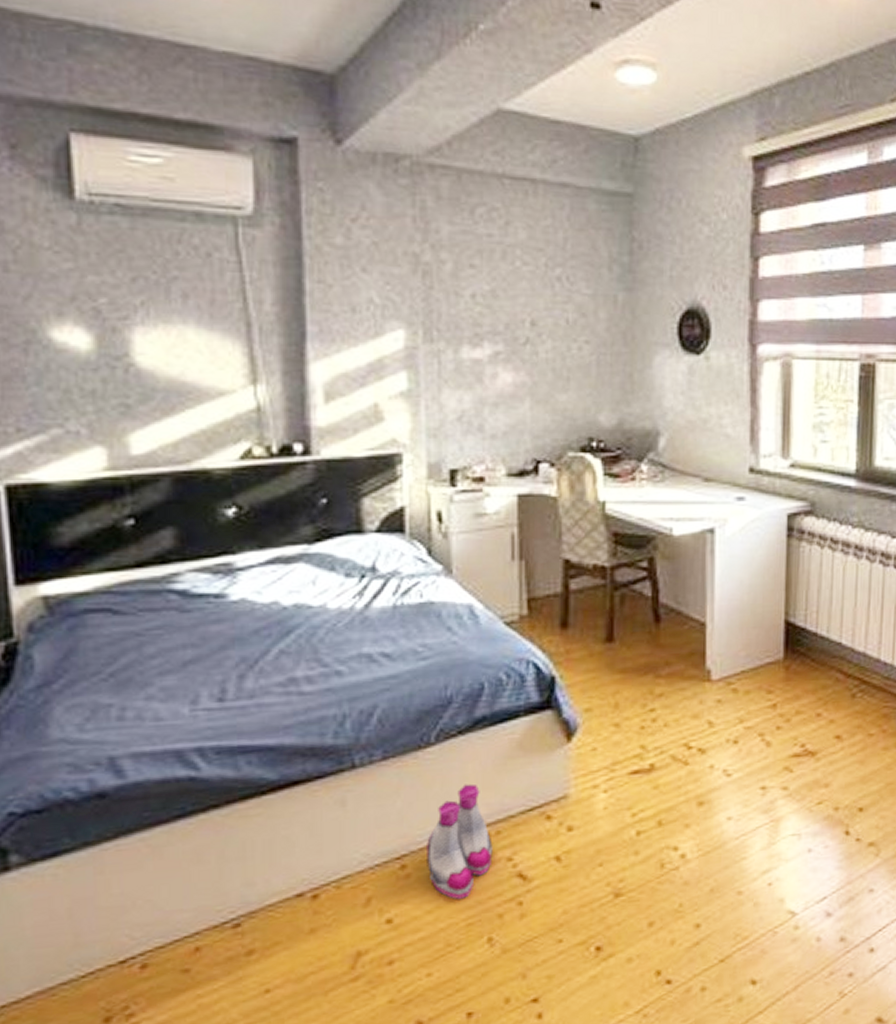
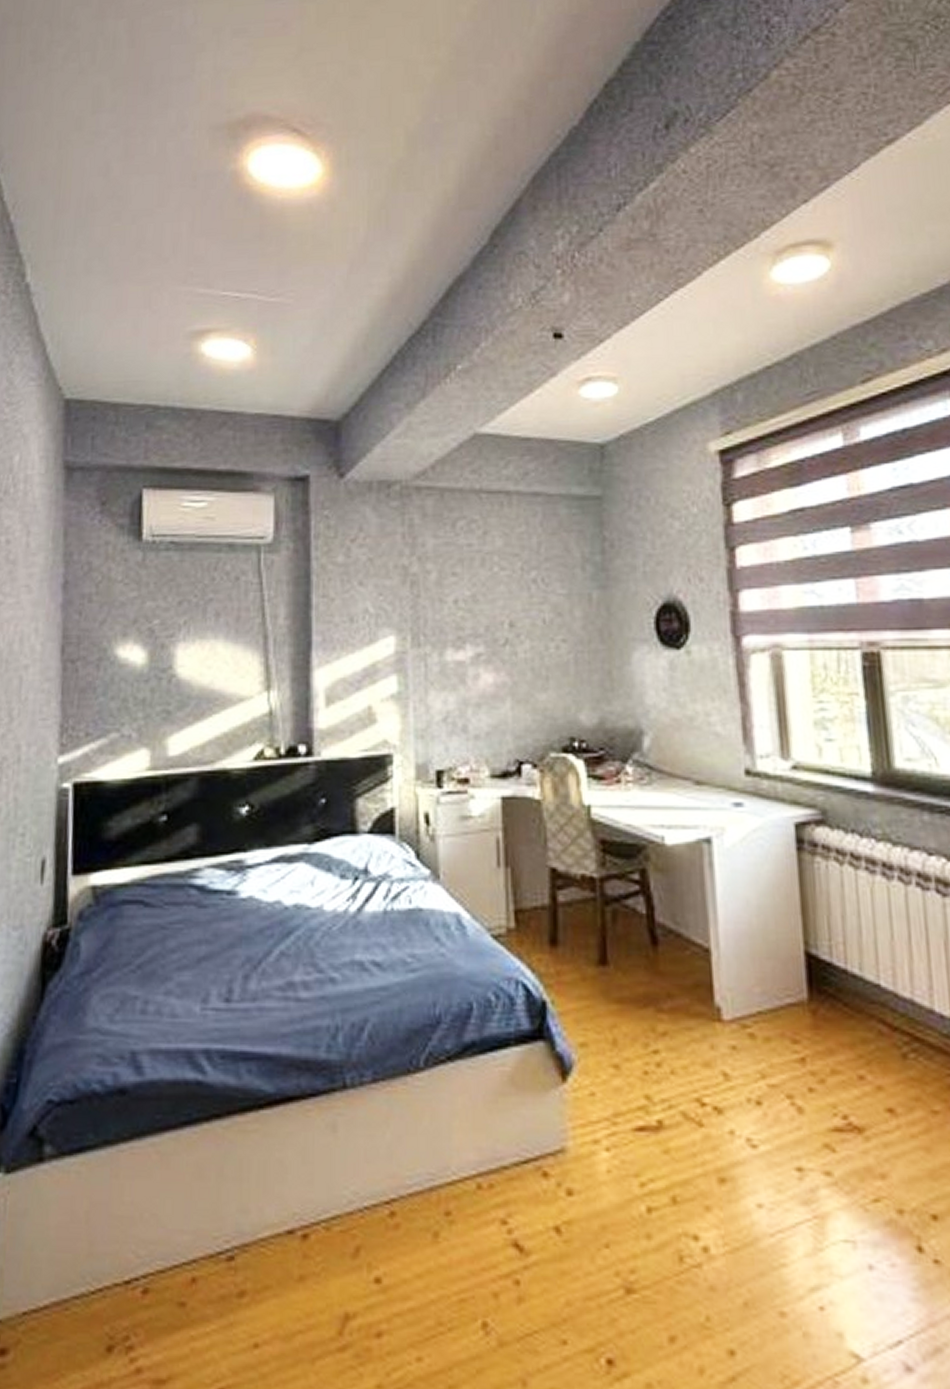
boots: present [427,783,493,900] -> none [416,1121,485,1266]

